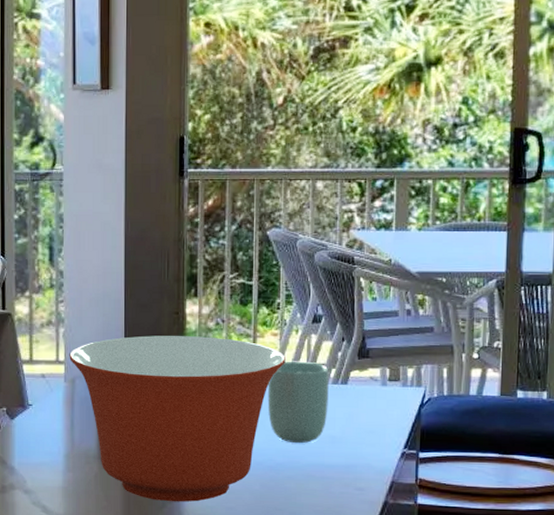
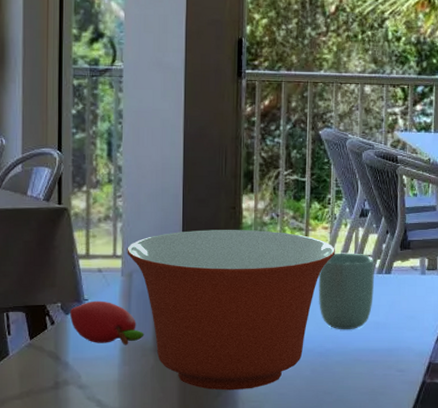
fruit: none [14,406,88,452] -> present [69,300,145,346]

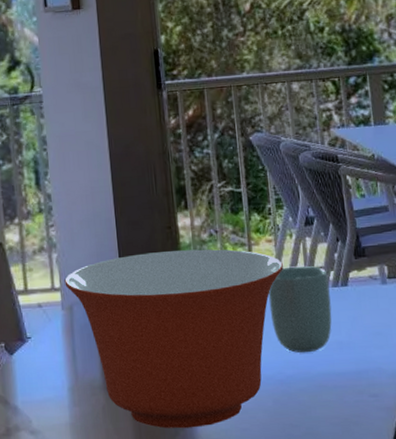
fruit: present [69,300,145,346] -> none [13,337,92,385]

